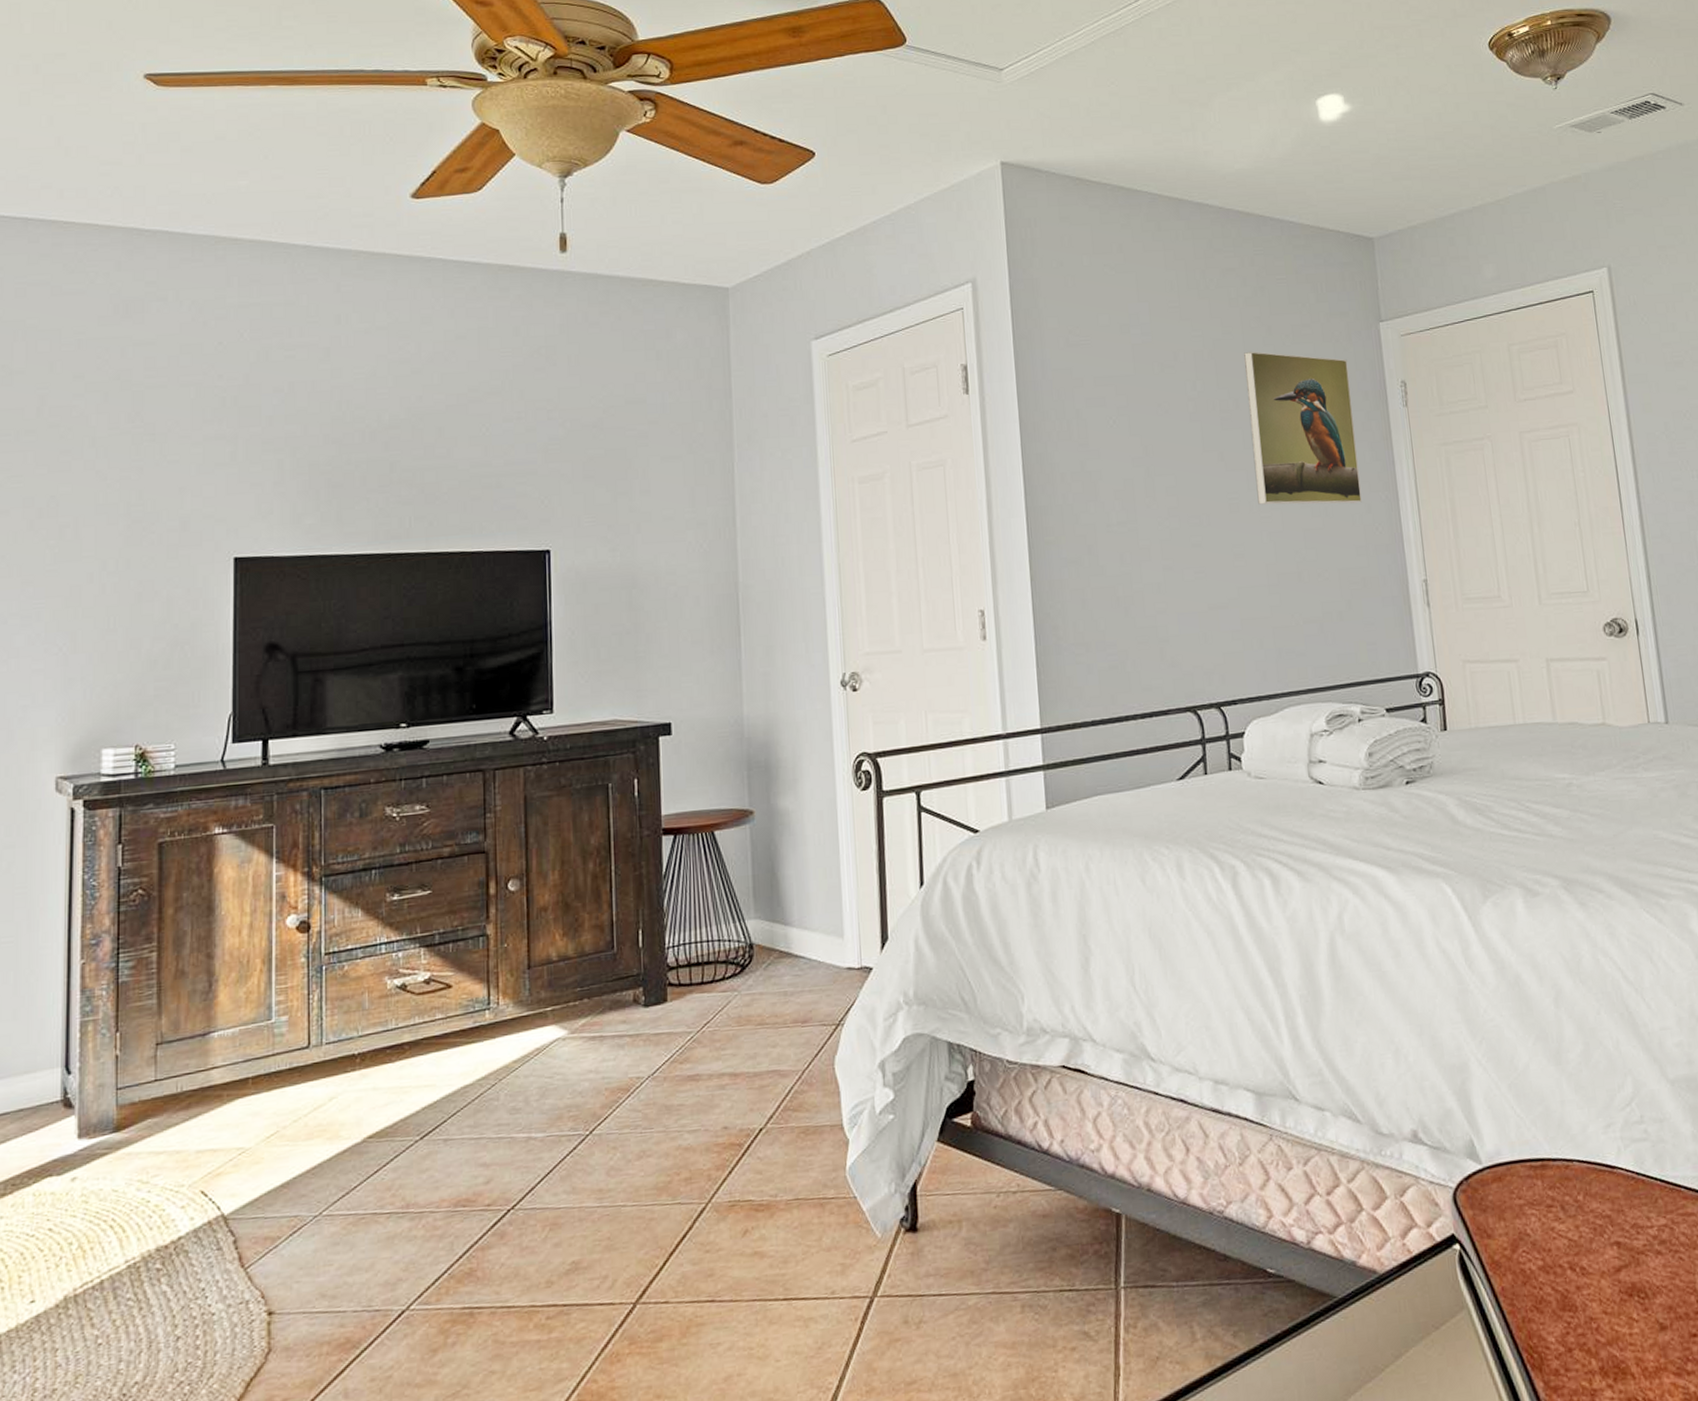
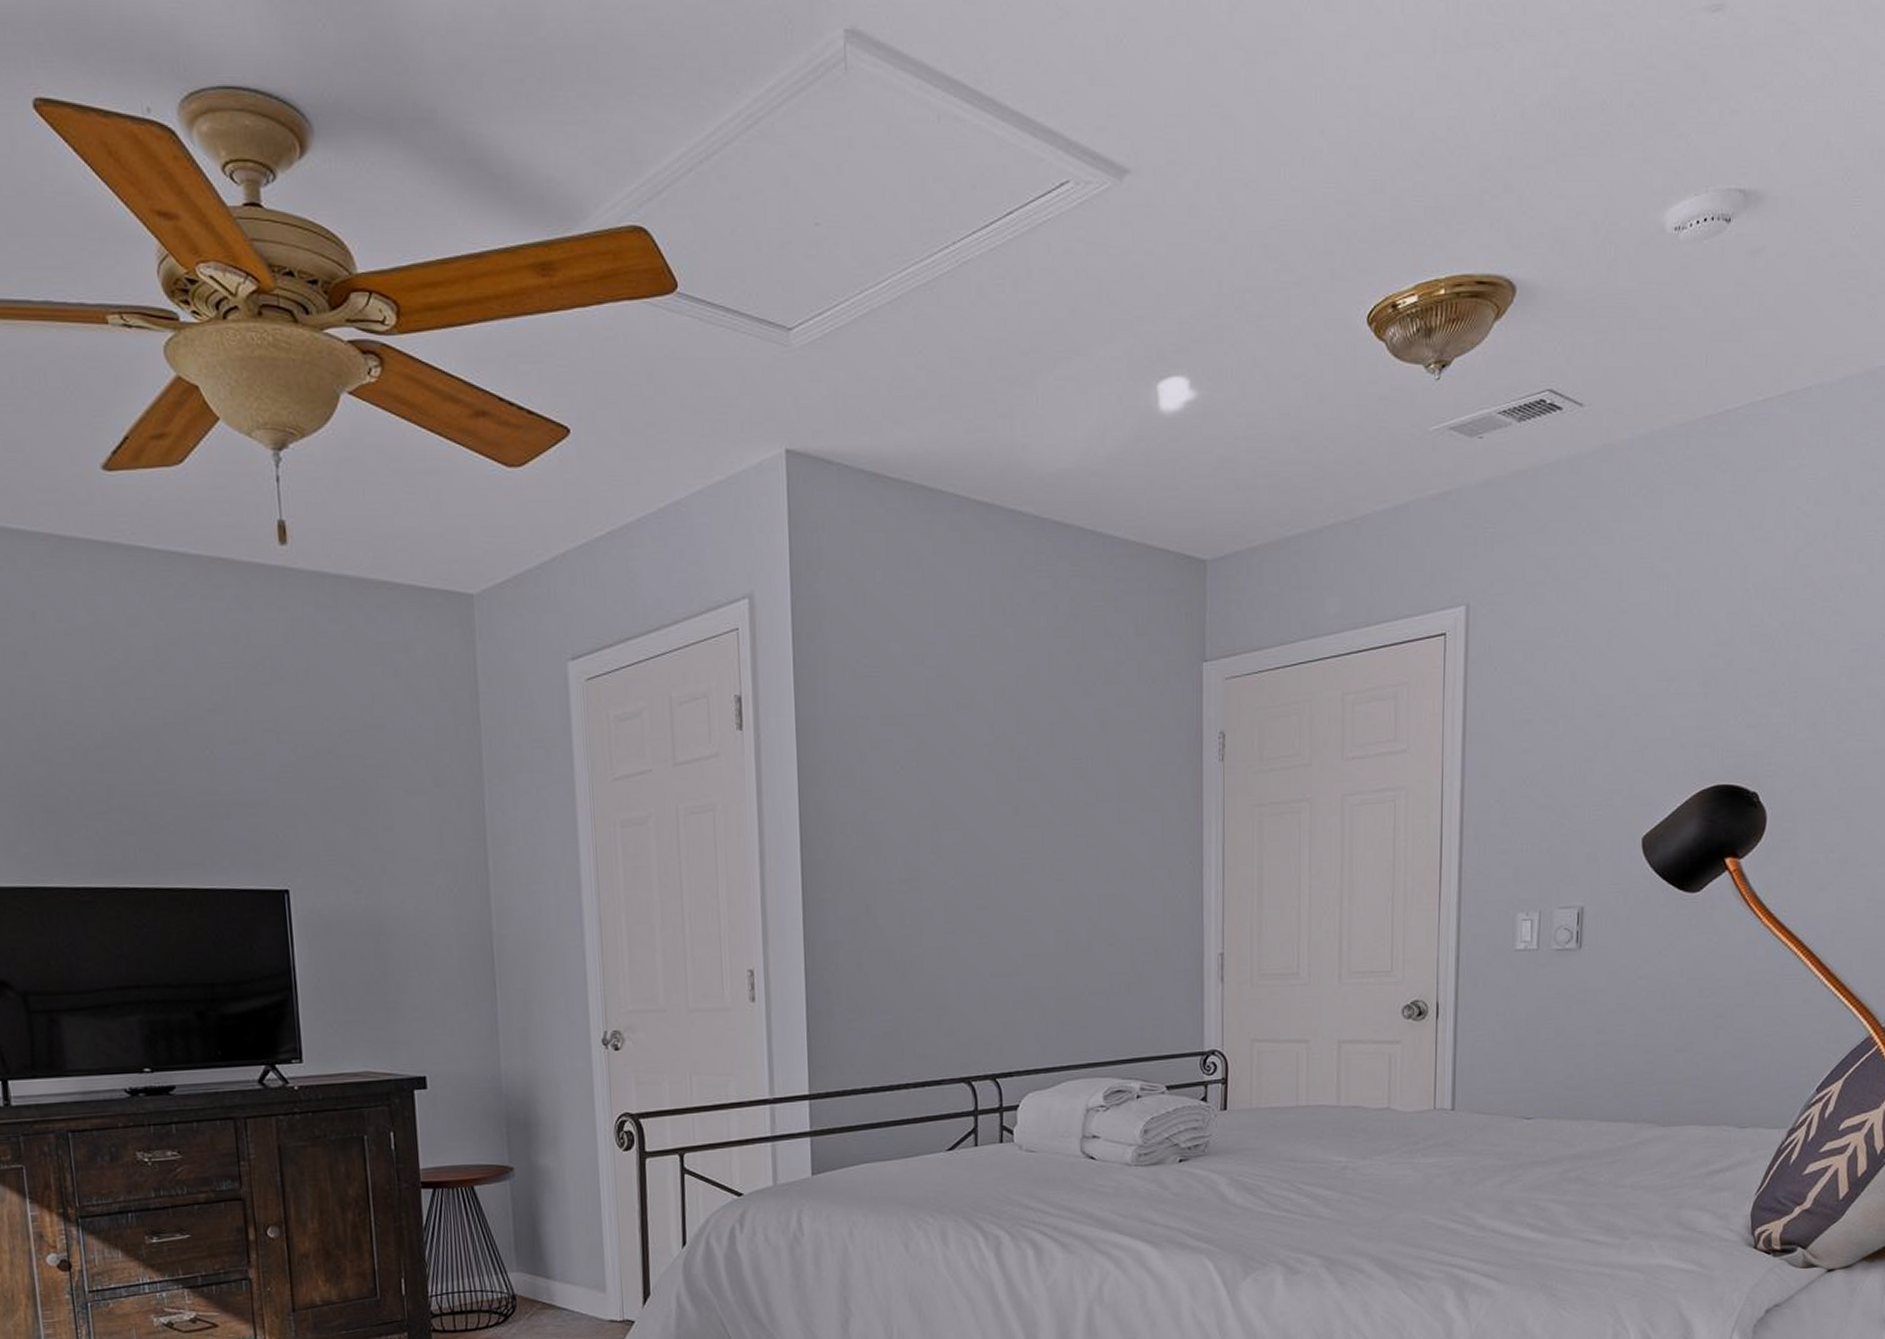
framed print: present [1244,351,1362,505] -> none [1049,691,1164,868]

